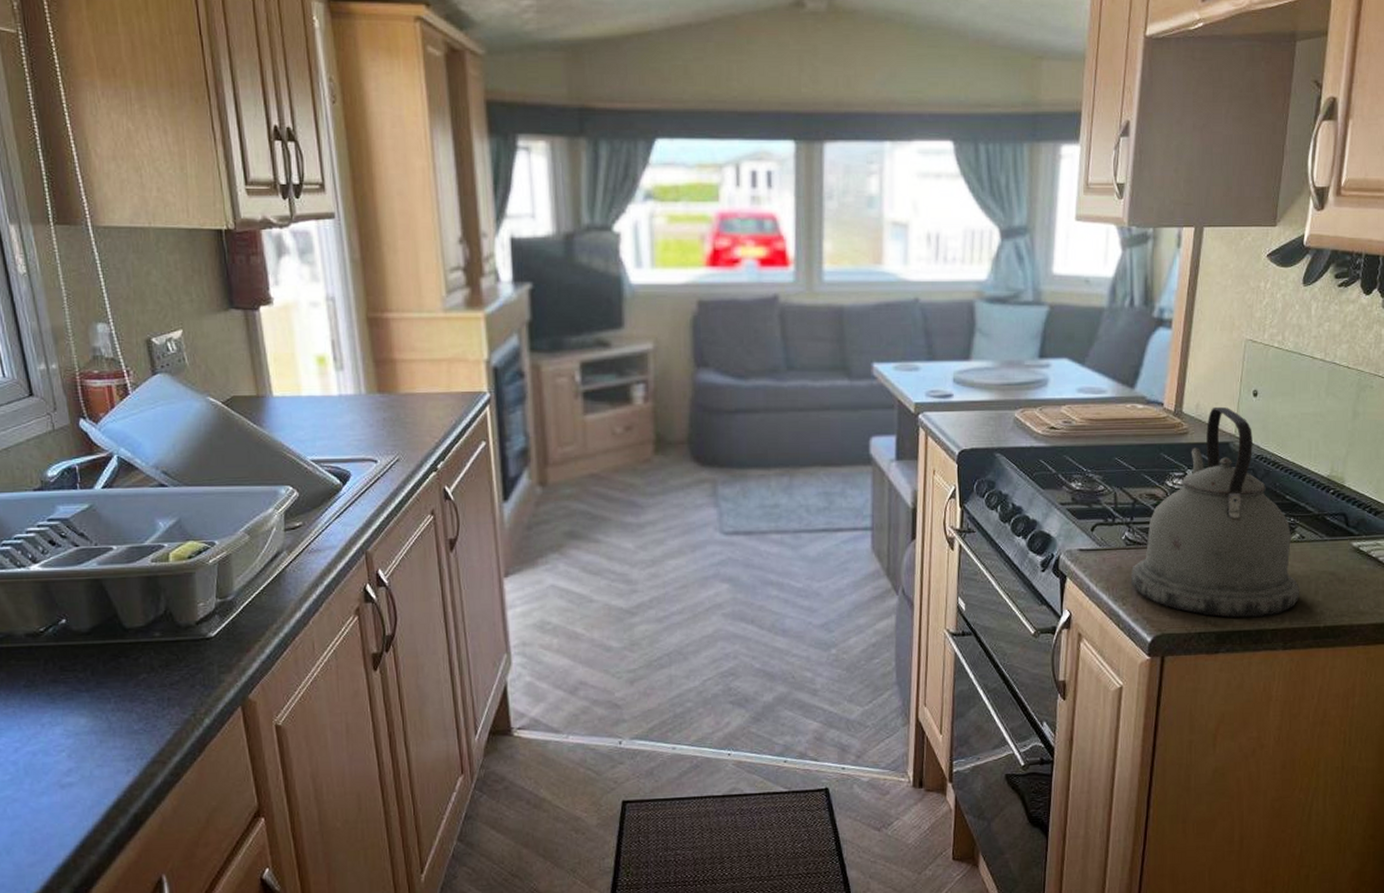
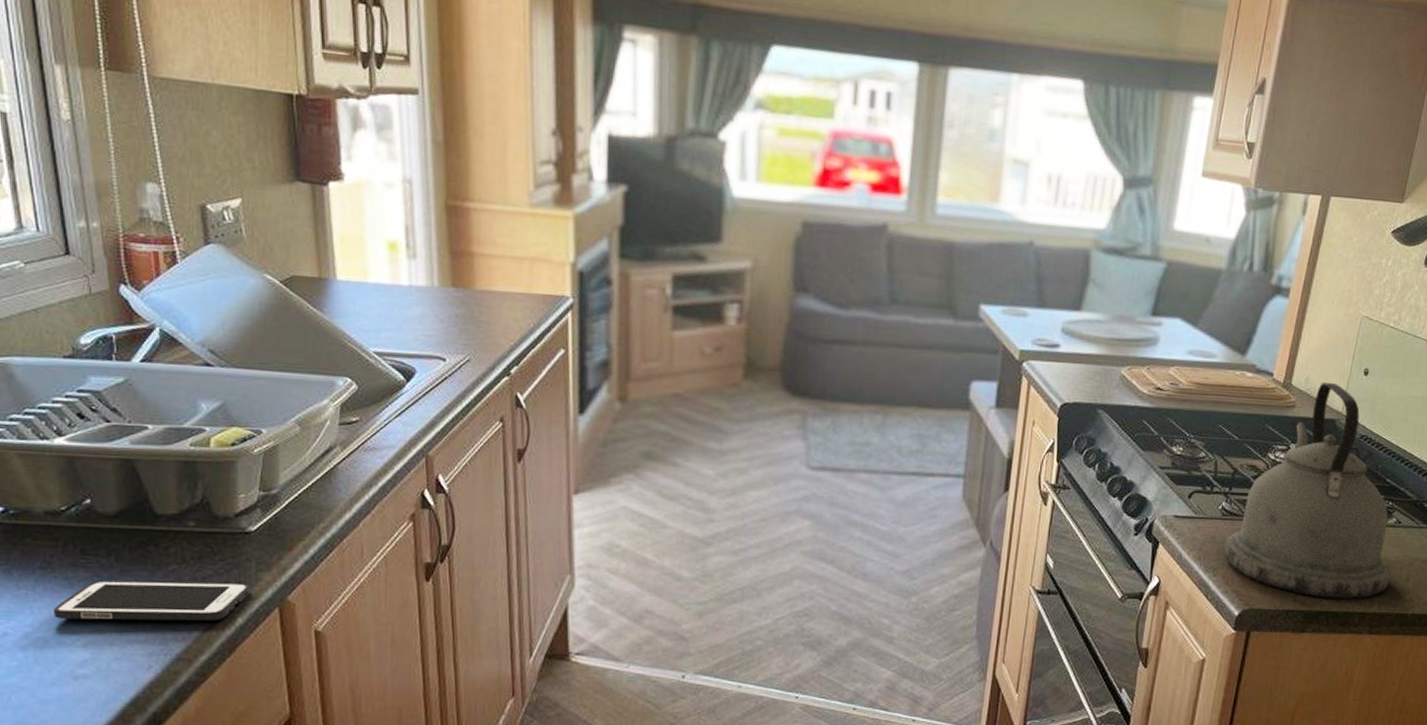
cell phone: none [39,686,215,732] -> present [54,580,251,621]

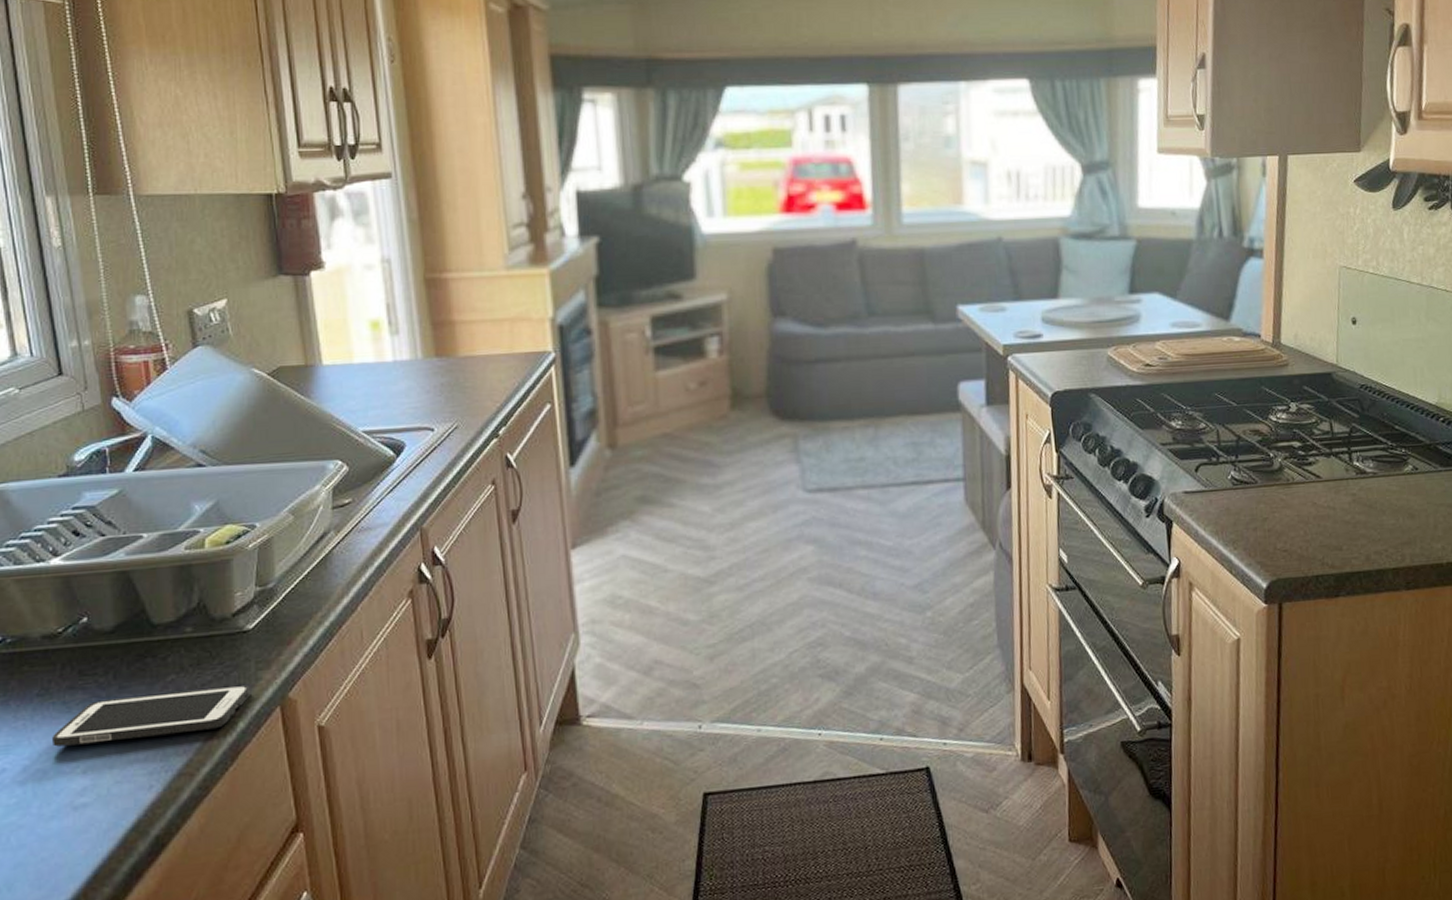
kettle: present [1224,381,1391,600] -> none [1240,336,1419,558]

